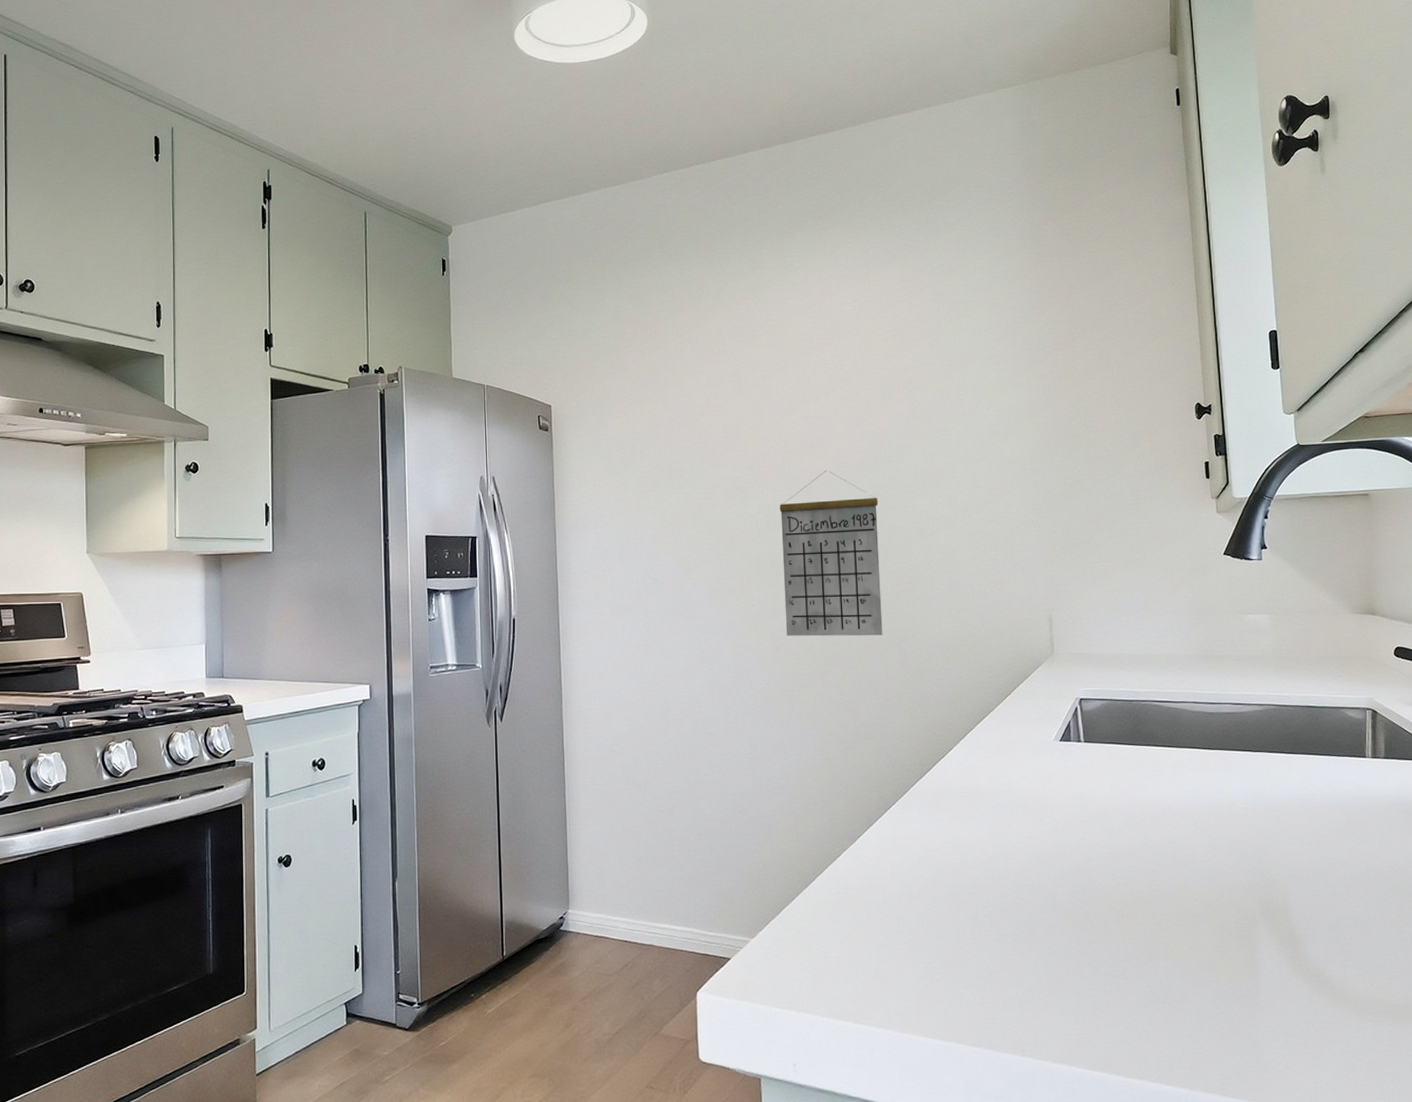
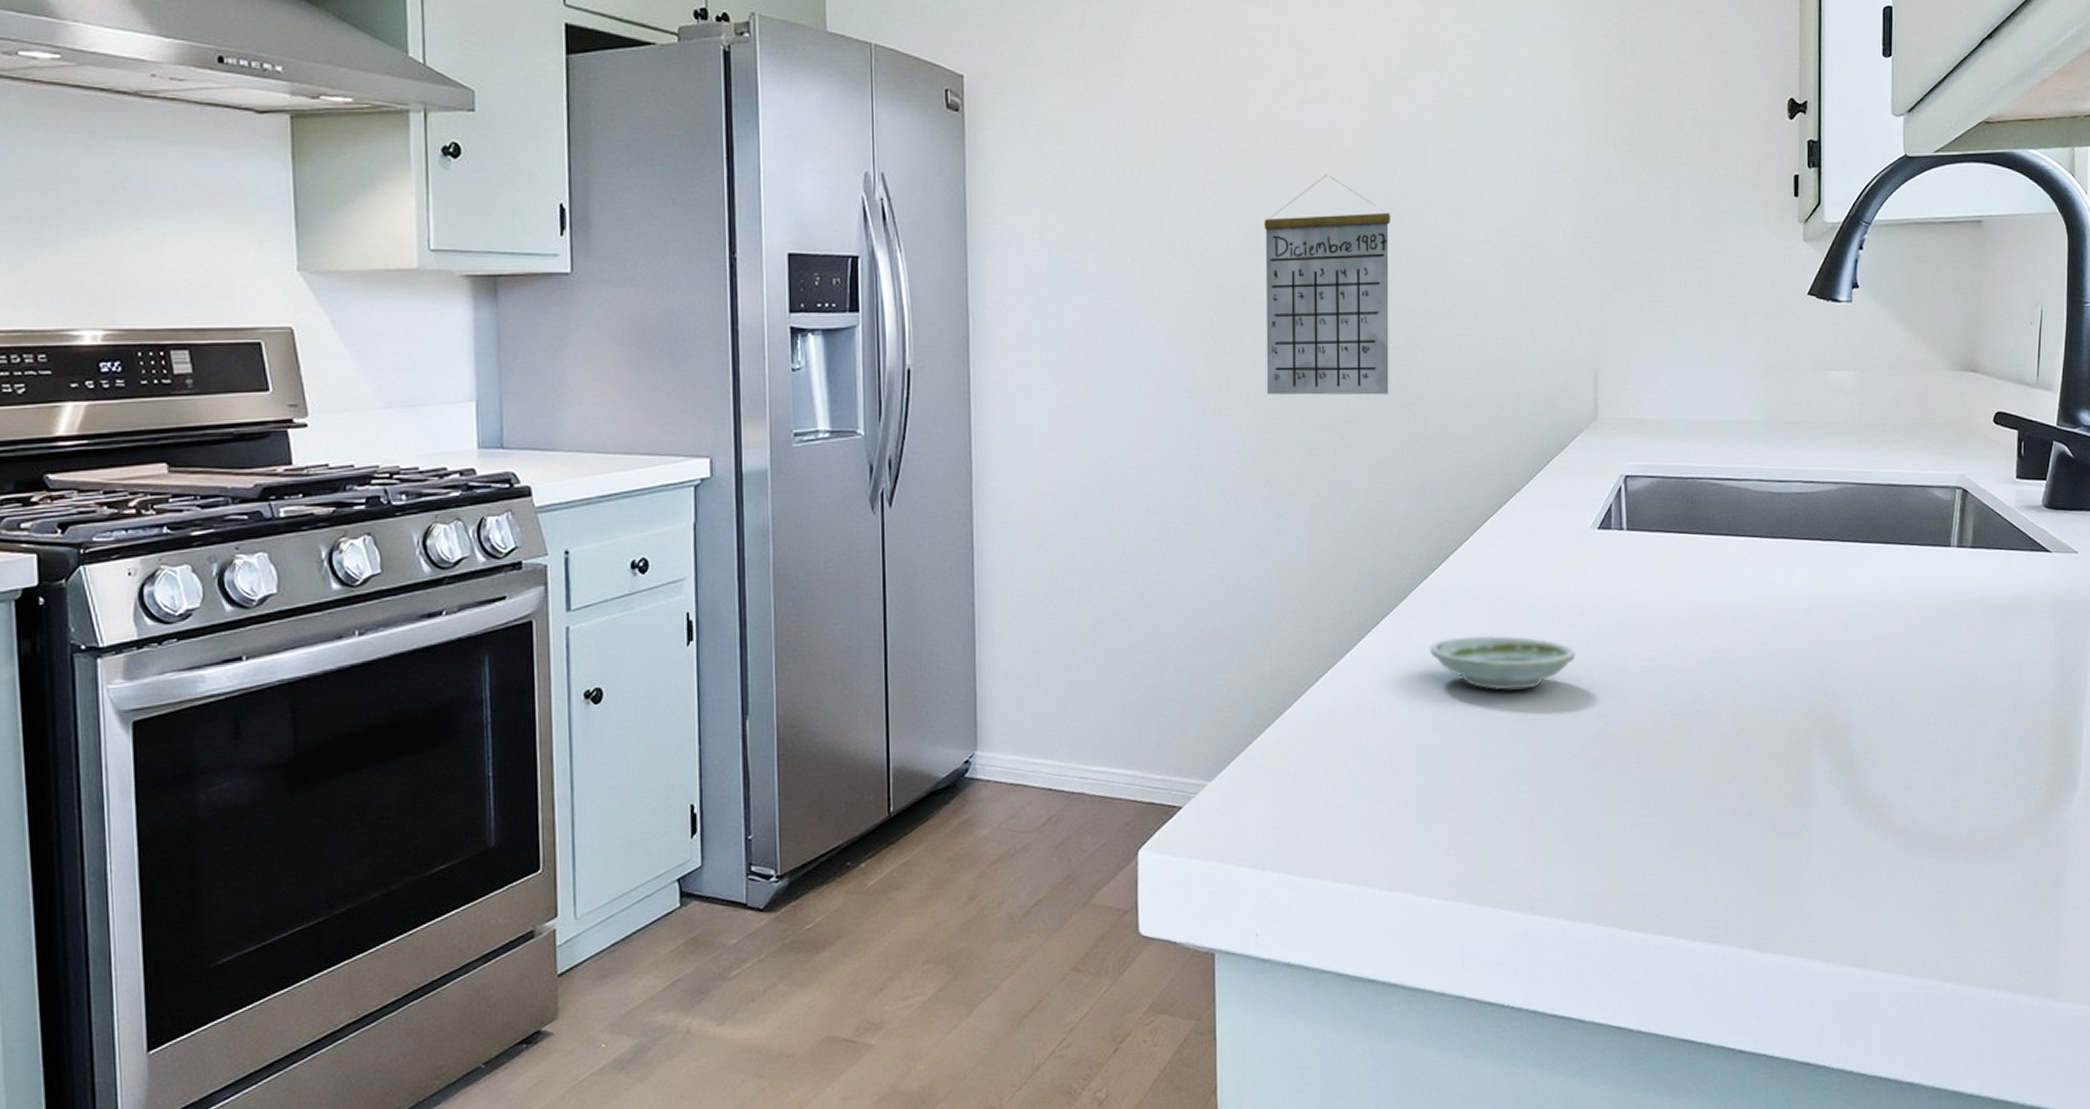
saucer: none [926,825,1048,870] -> present [1430,635,1576,691]

